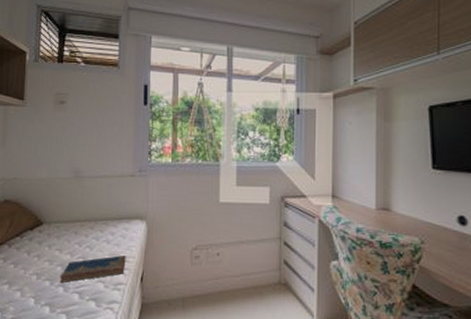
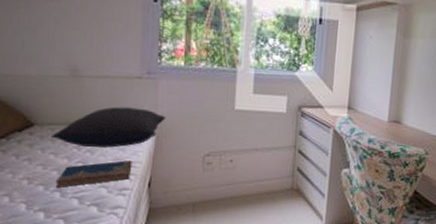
pillow: none [57,204,156,243] -> present [51,106,166,148]

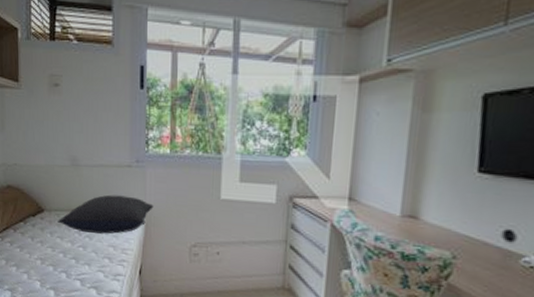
hardcover book: present [55,159,132,188] -> none [62,246,125,269]

